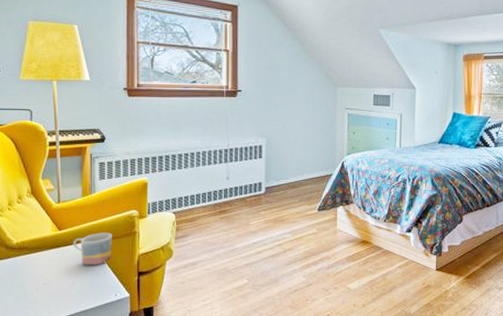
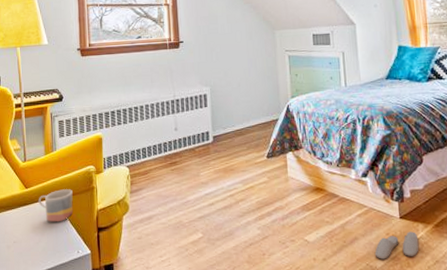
slippers: none [410,282,450,306] -> present [374,231,419,259]

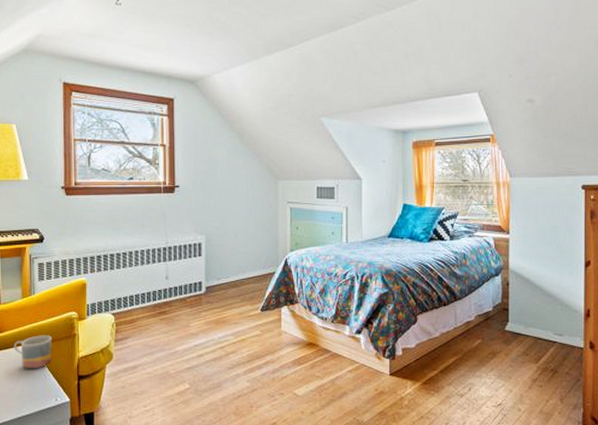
slippers: present [374,231,419,259] -> none [362,388,406,414]

